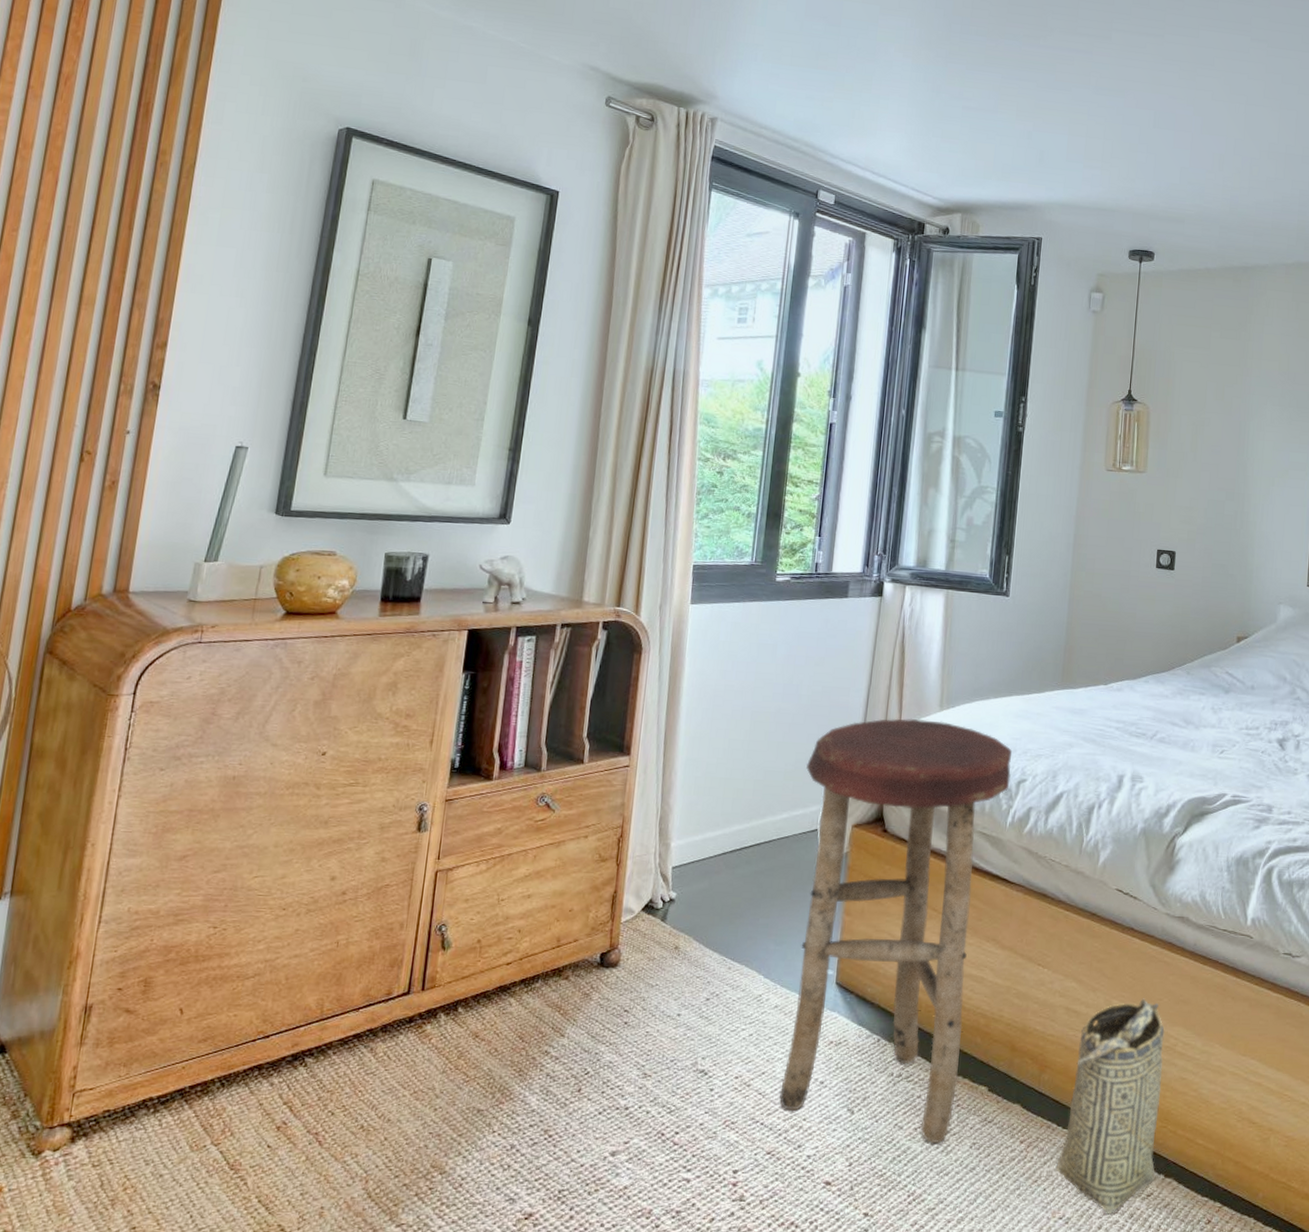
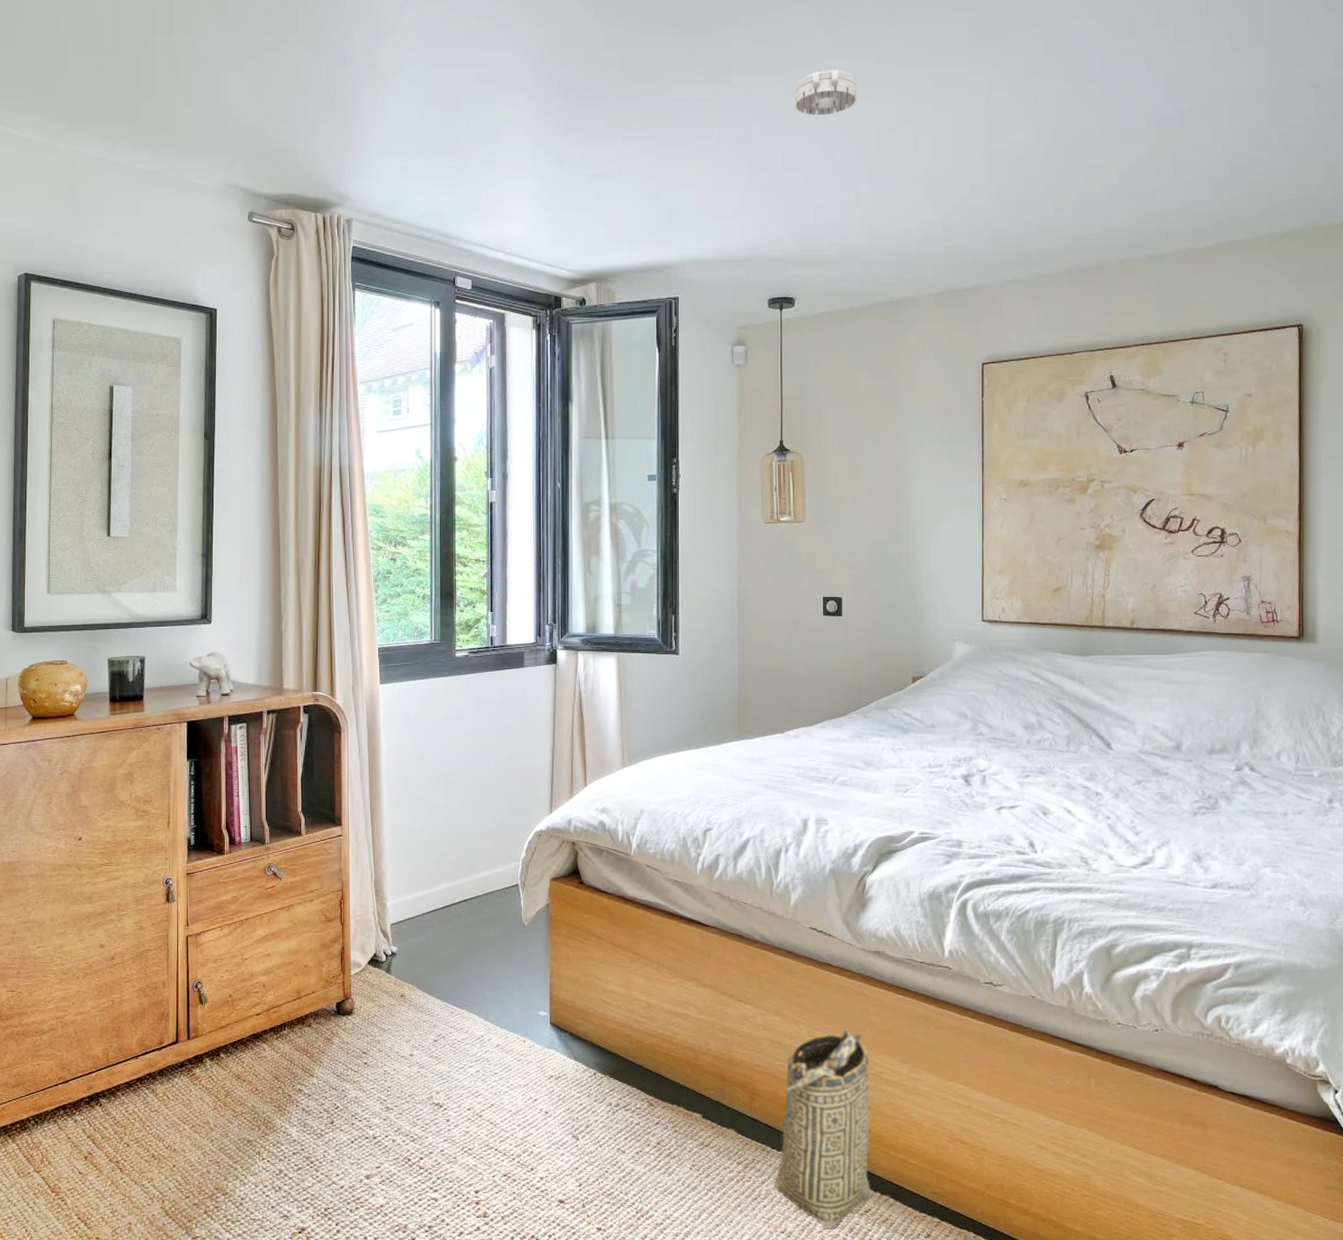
stool: present [779,718,1013,1143] -> none [502,776,696,1165]
smoke detector: none [1170,40,1230,83] -> present [795,69,857,116]

